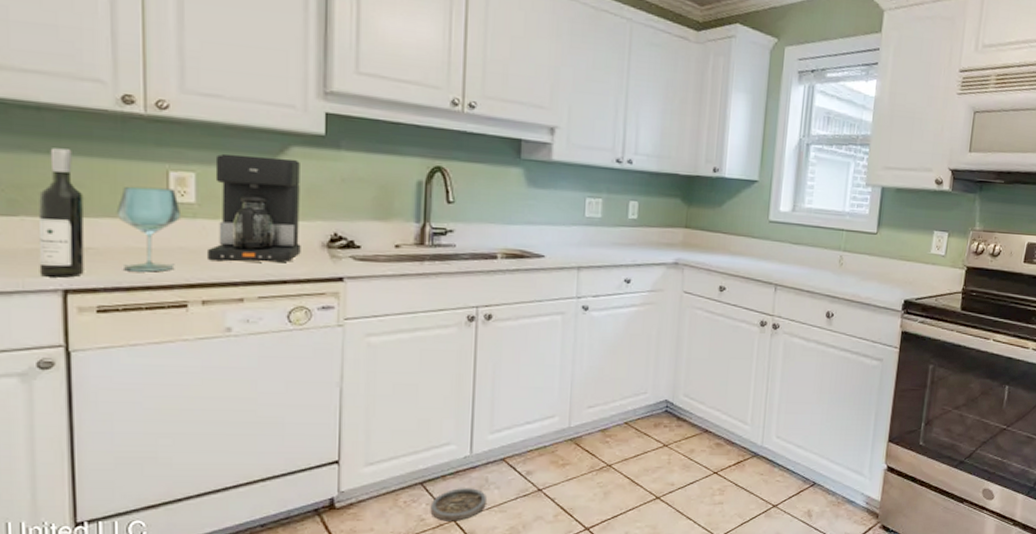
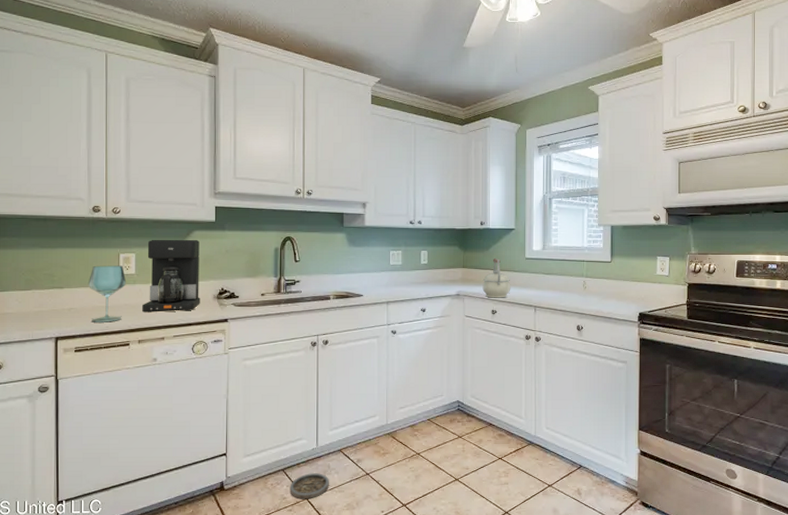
bottle: present [38,148,85,278] -> none [42,244,70,329]
kettle: none [709,218,747,271] -> present [482,258,511,298]

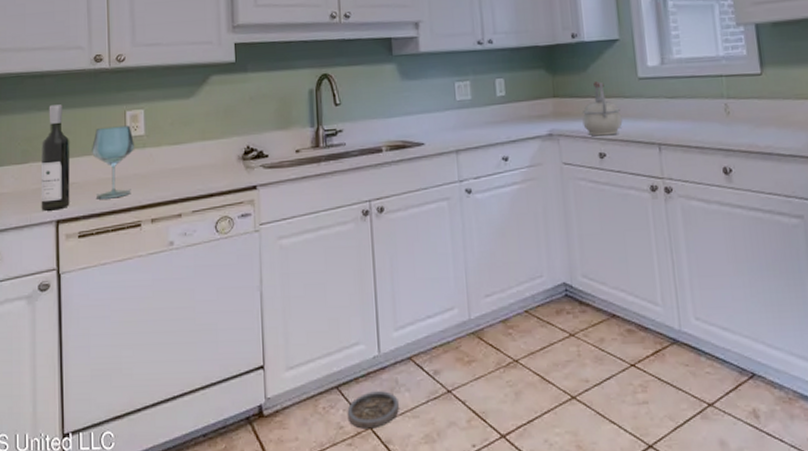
bottle: none [42,244,70,329] -> present [40,104,71,211]
coffee maker: present [142,239,200,312] -> none [154,86,222,183]

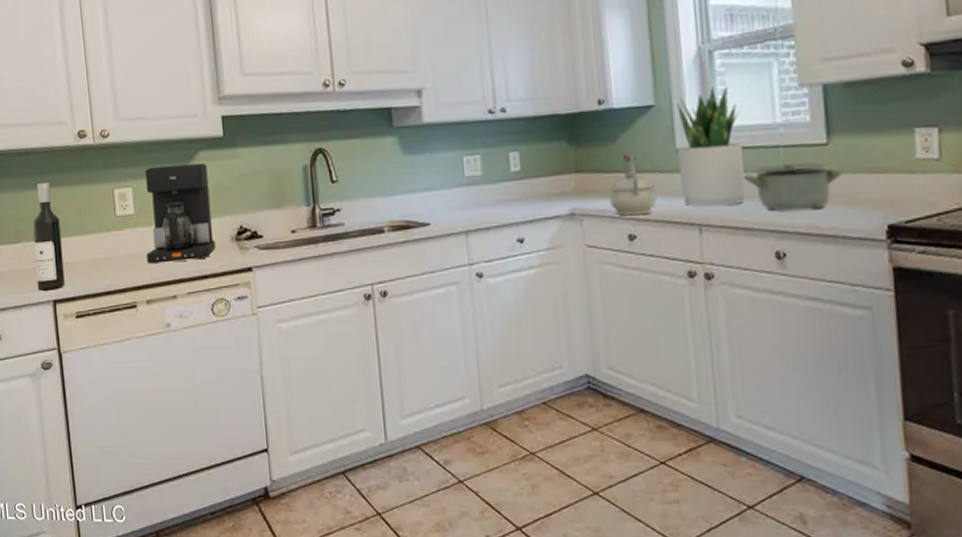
wine glass: present [91,125,135,199] -> none [81,204,126,280]
coffee maker: none [154,86,222,183] -> present [144,162,216,264]
pet bowl: present [347,391,399,429] -> none [354,478,408,515]
planter: none [638,23,697,129] -> present [677,86,746,208]
saucepan: none [694,90,774,132] -> present [744,162,841,211]

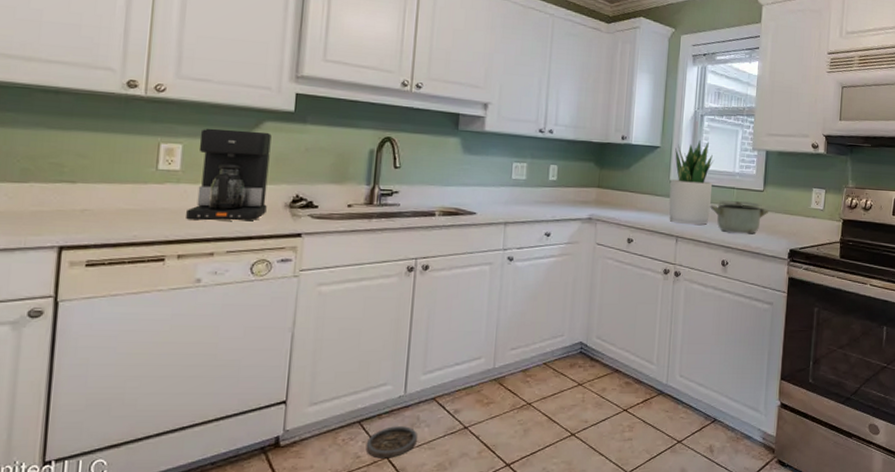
bottle: present [32,183,65,291] -> none [40,125,87,236]
pet bowl: none [354,478,408,515] -> present [366,426,417,459]
kettle: present [609,154,657,216] -> none [618,179,652,225]

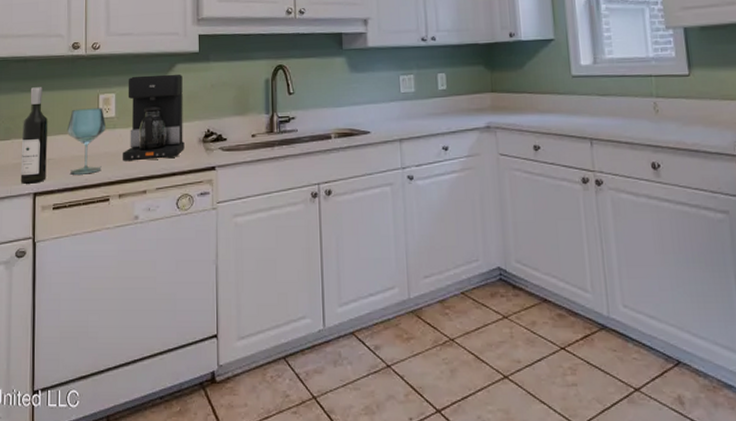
bottle: none [40,125,87,236] -> present [20,87,49,184]
wine glass: none [111,156,168,230] -> present [66,108,107,175]
pet bowl: present [366,426,417,459] -> none [293,363,341,399]
planter: present [669,140,715,226] -> none [572,25,627,124]
saucepan: present [710,200,768,234] -> none [625,90,701,129]

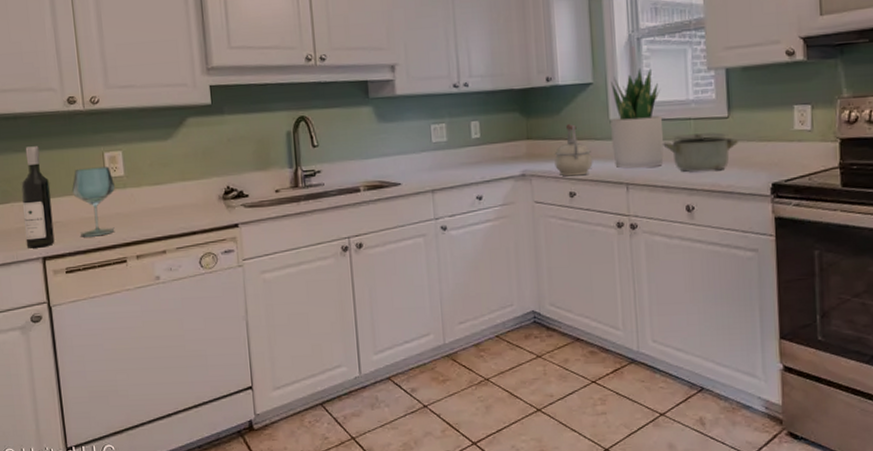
coffee maker: present [123,74,185,162] -> none [134,128,204,222]
kettle: none [518,78,557,130] -> present [554,124,593,177]
planter: none [572,25,627,124] -> present [610,68,664,169]
saucepan: none [625,90,701,129] -> present [663,132,738,172]

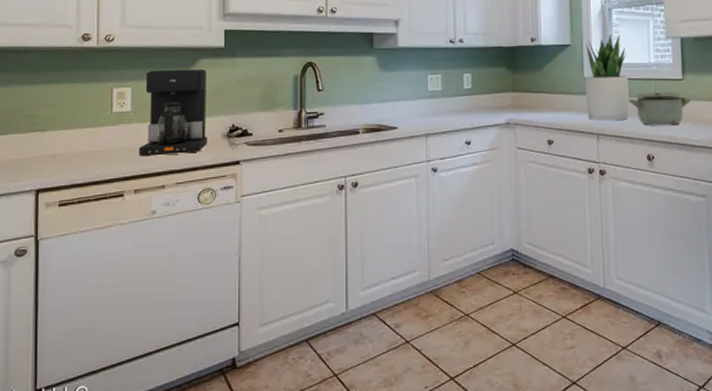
bottle: present [21,146,55,249] -> none [20,79,54,180]
wine glass: present [71,166,116,237] -> none [75,102,121,170]
coffee maker: none [134,128,204,222] -> present [139,68,207,157]
kettle: present [554,124,593,177] -> none [536,80,569,126]

